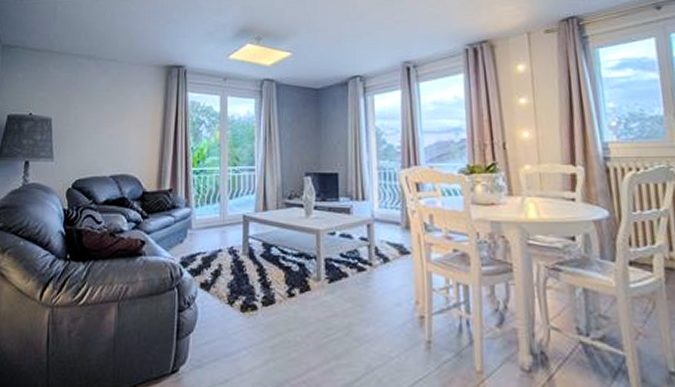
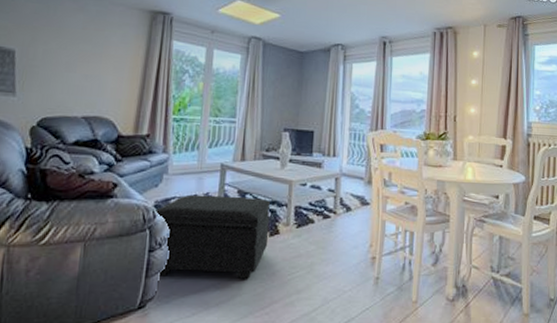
footstool: none [179,249,299,343] -> present [153,194,270,280]

